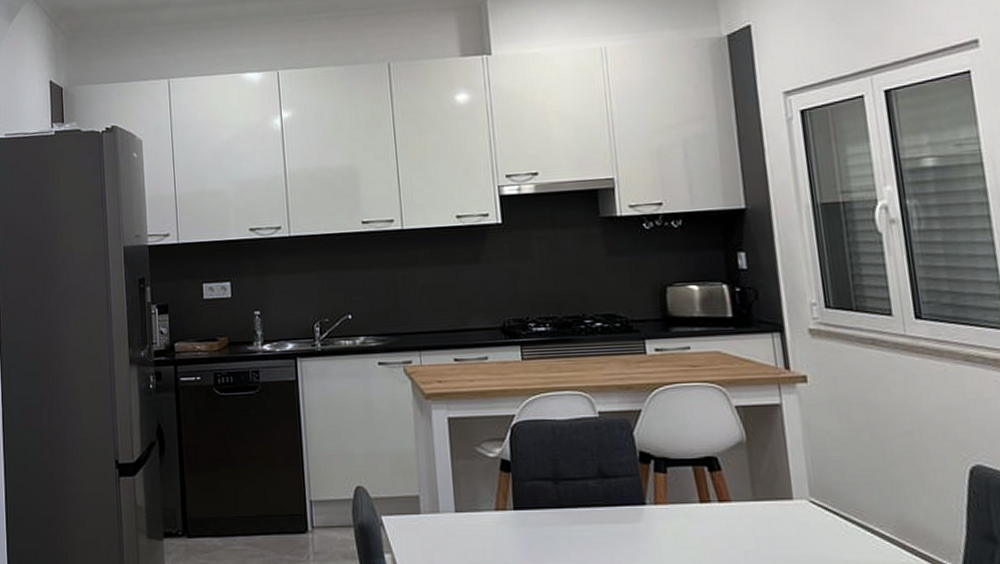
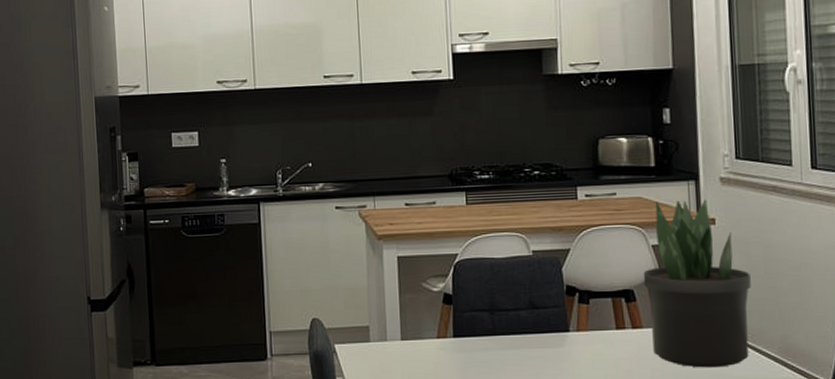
planter: none [727,354,859,549] -> present [643,199,751,368]

